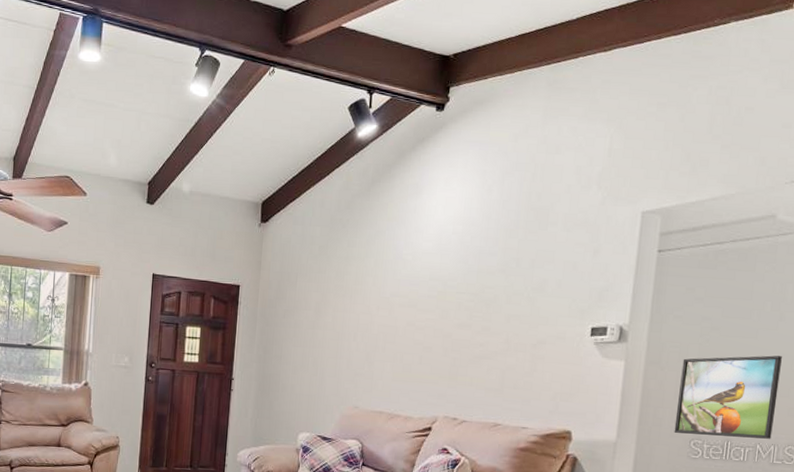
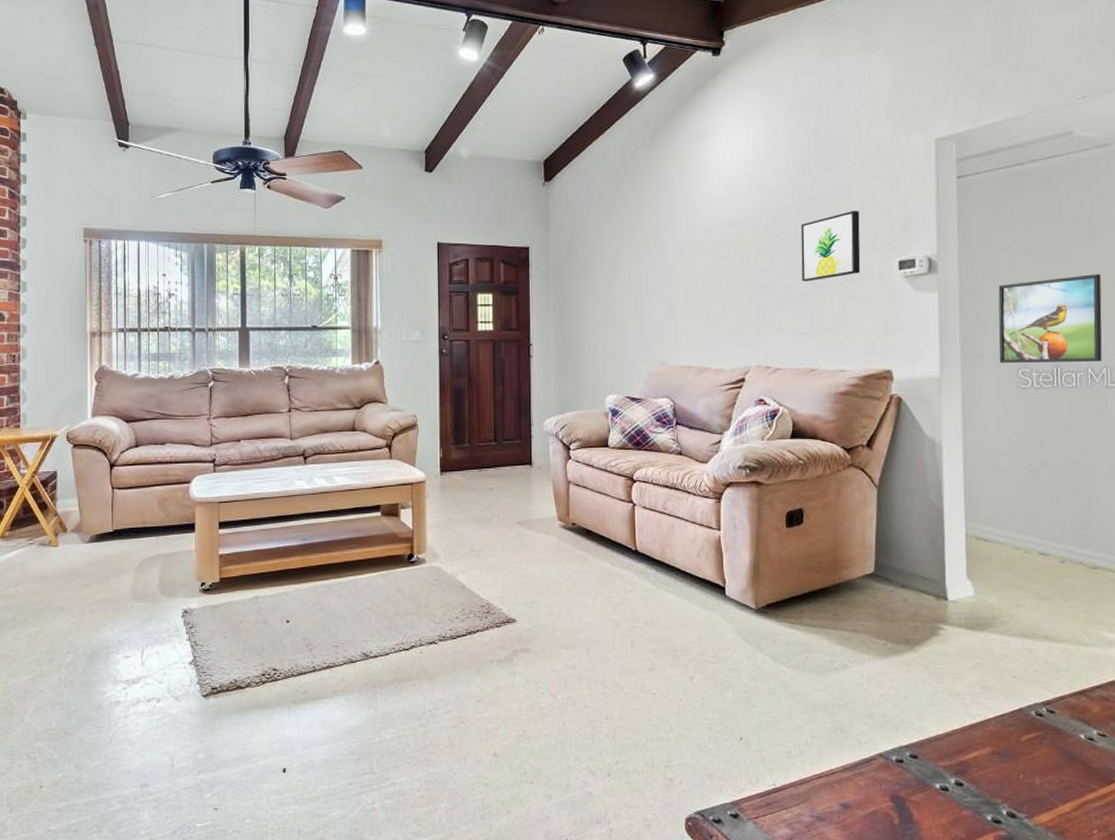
wall art: none [497,275,560,341] -> present [800,211,861,282]

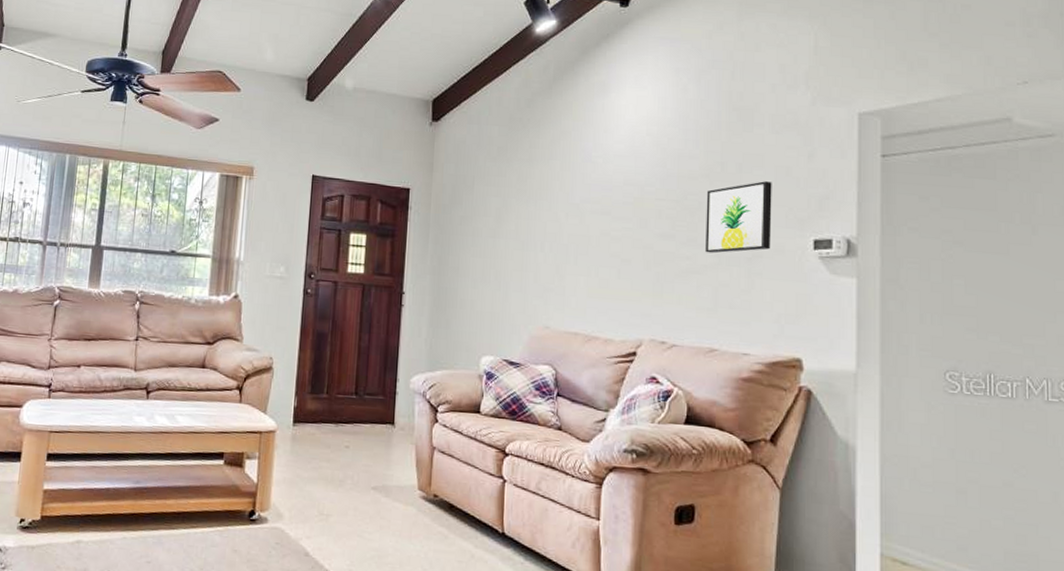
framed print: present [998,274,1102,363] -> none [924,274,1043,372]

